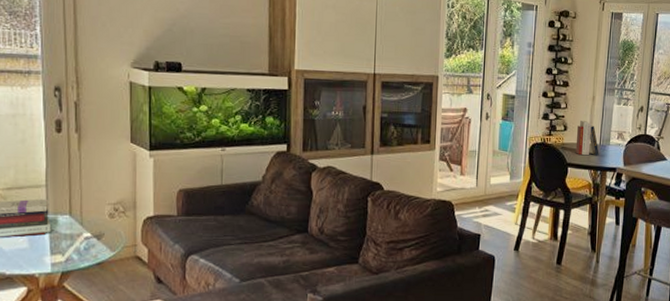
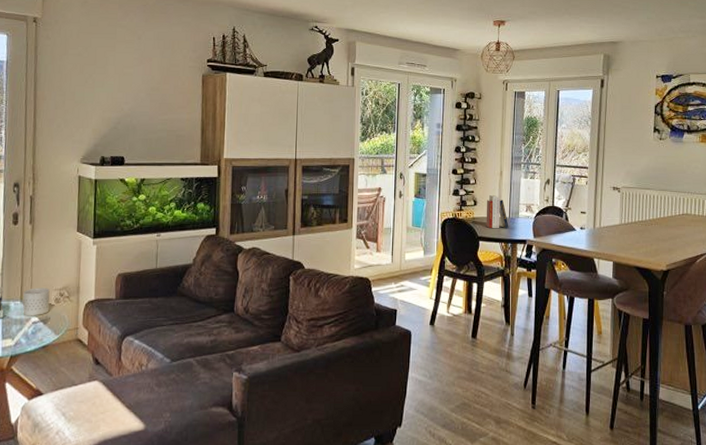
mug: none [72,201,104,232] -> present [22,288,50,316]

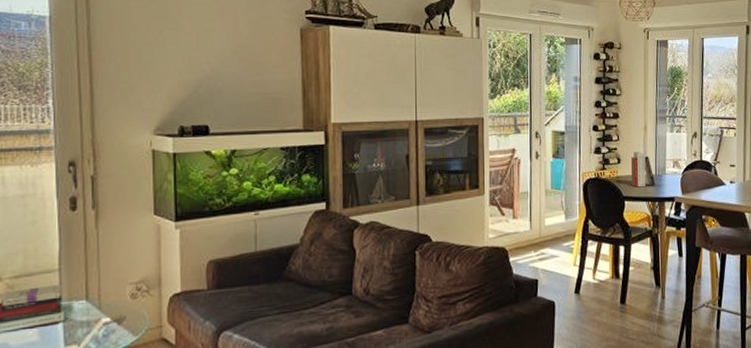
mug: present [22,288,50,316] -> none [88,282,125,317]

